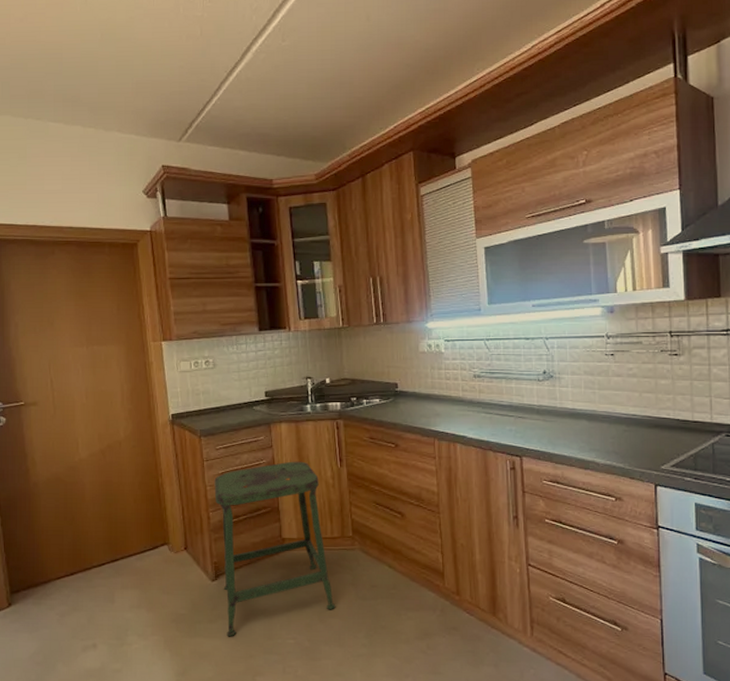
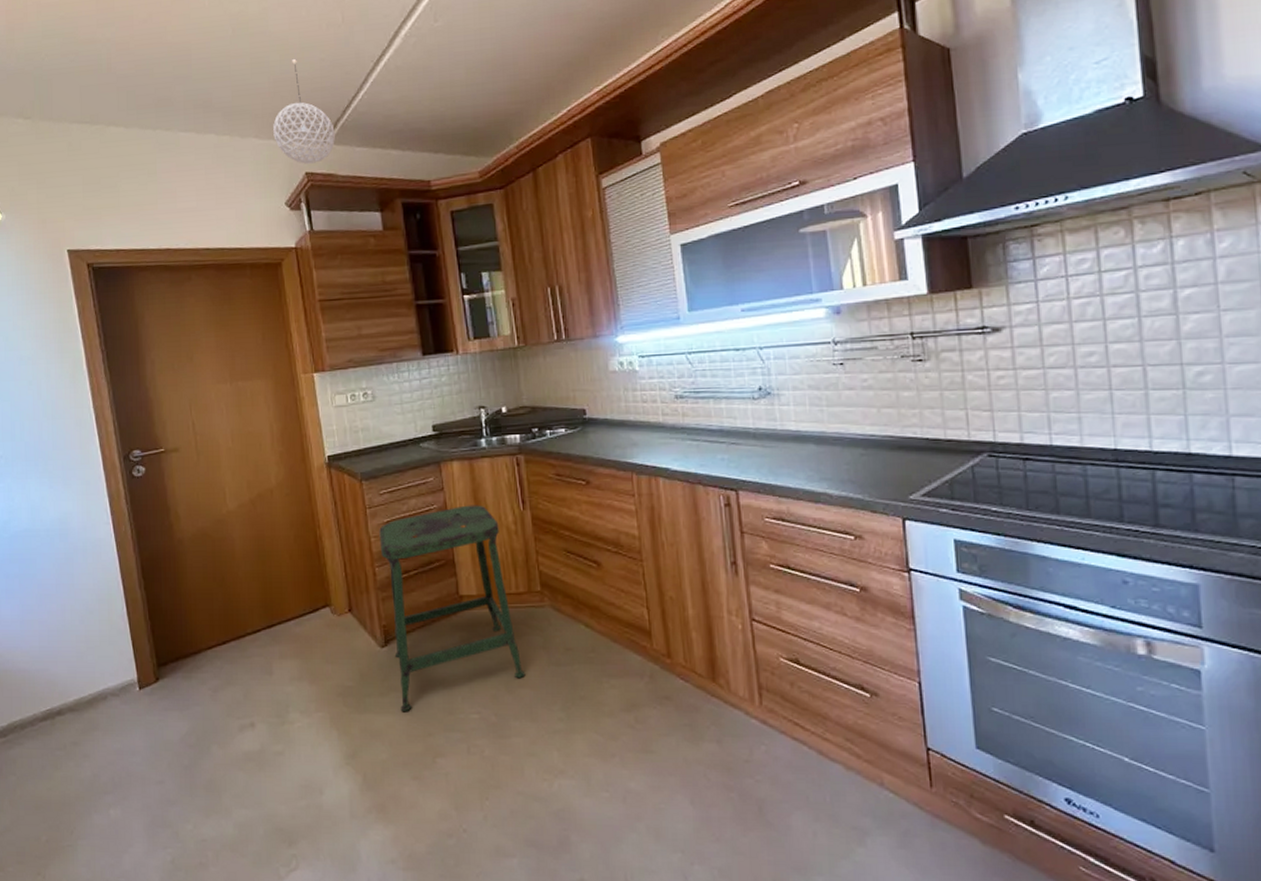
pendant light: none [135,64,190,158] -> present [273,58,335,164]

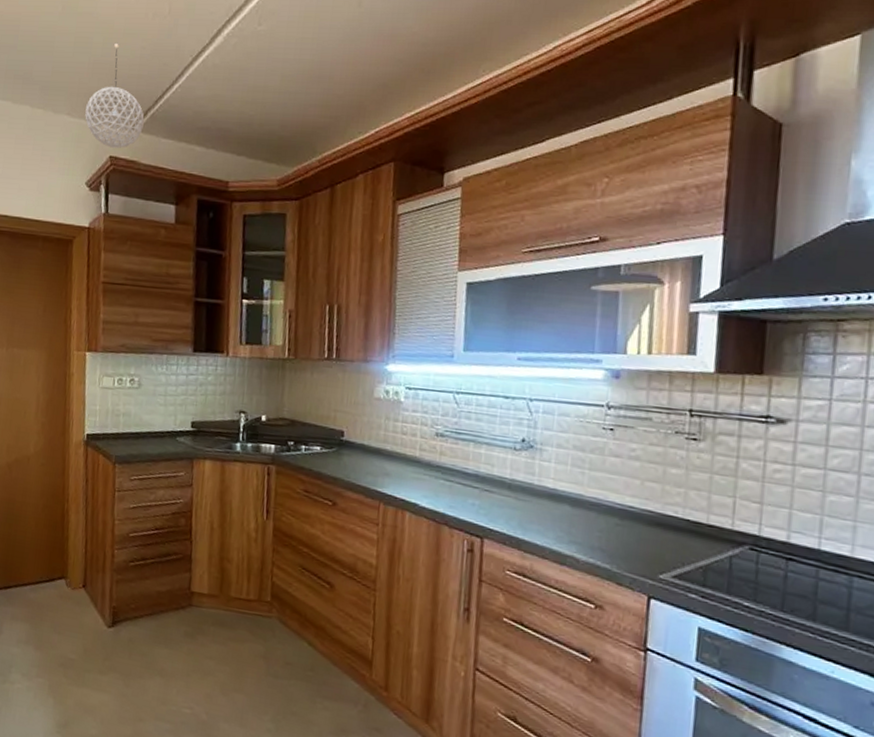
stool: present [379,505,526,711] -> none [116,504,243,694]

